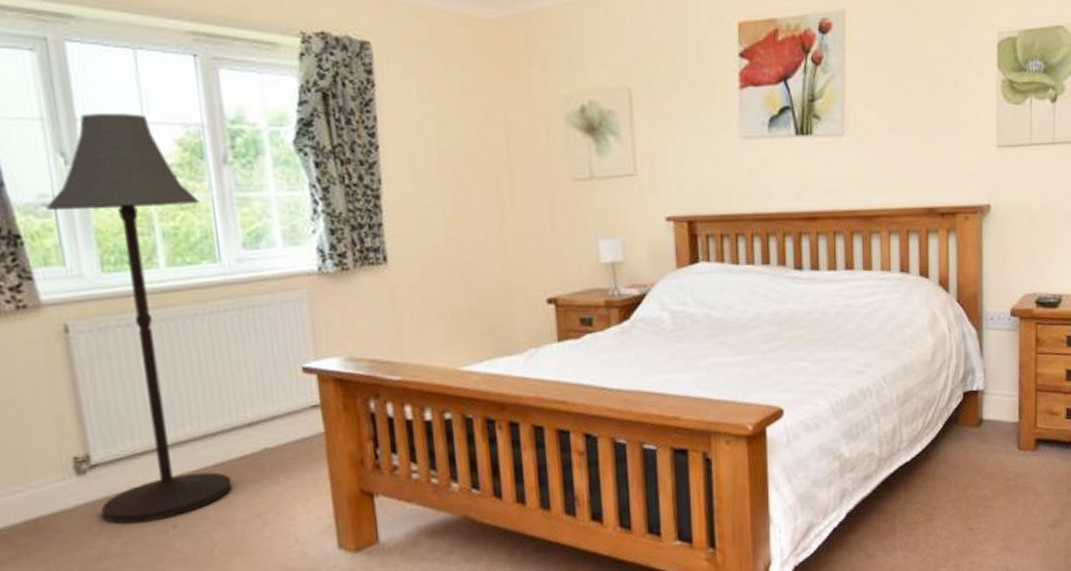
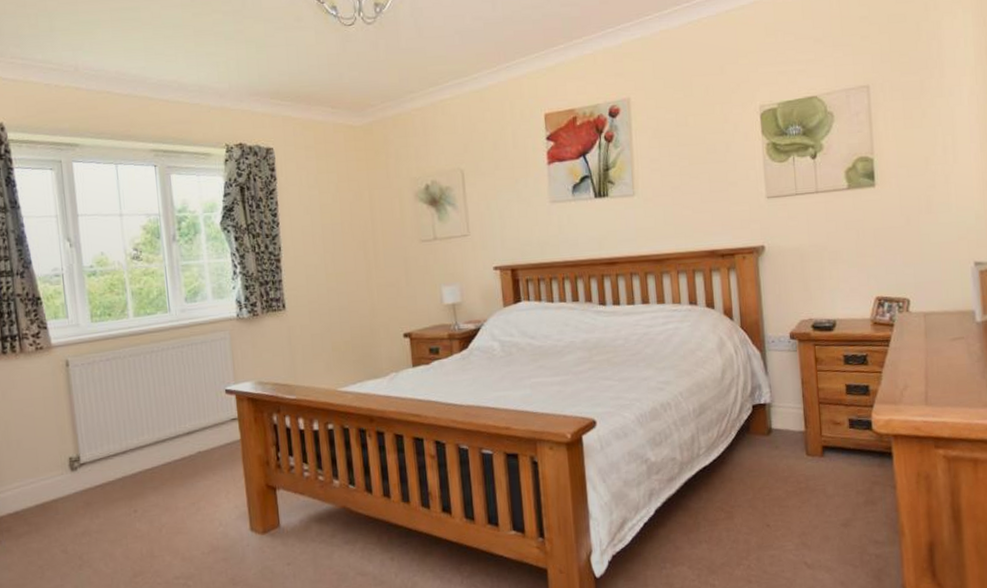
floor lamp: present [46,113,232,524] -> none [57,209,175,509]

